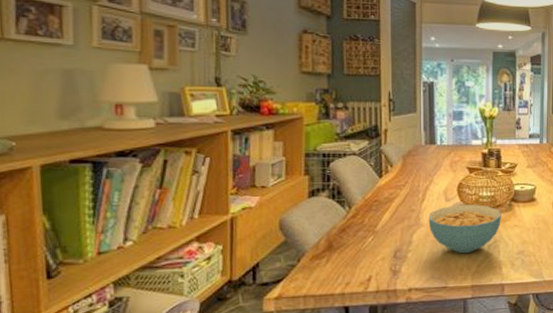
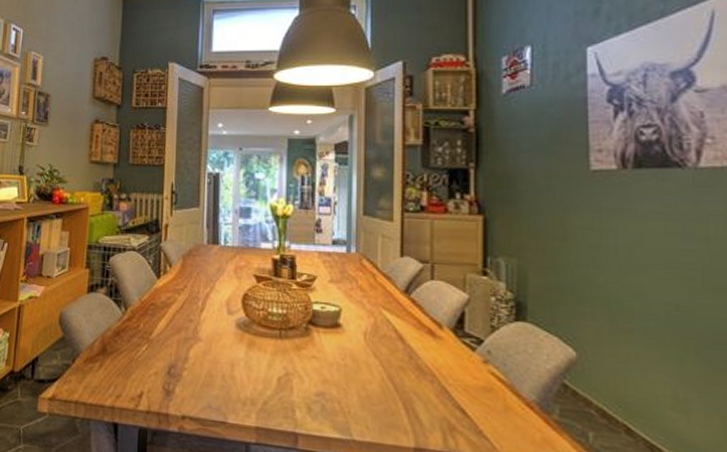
cereal bowl: present [428,204,502,254] -> none [207,320,296,384]

